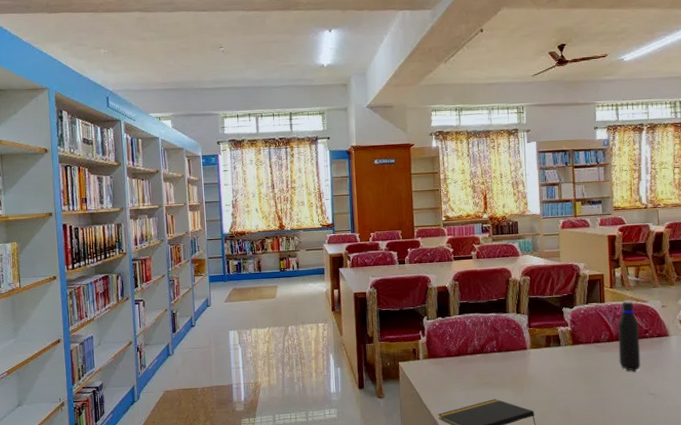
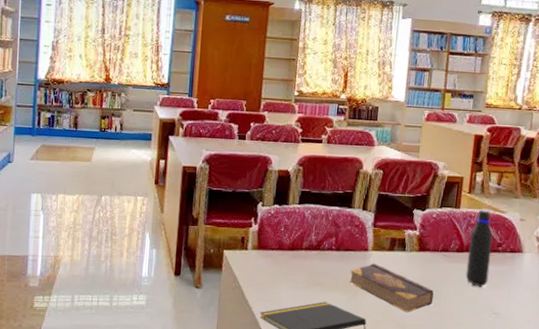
book: none [513,360,593,402] -> present [349,263,434,313]

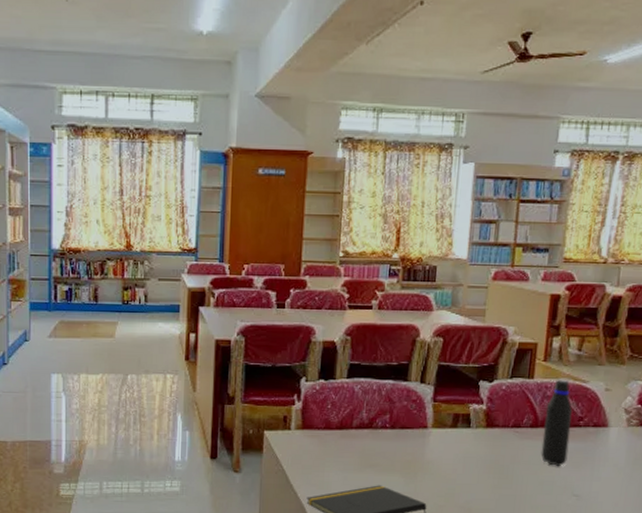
book: present [349,263,434,313] -> none [406,442,504,496]

